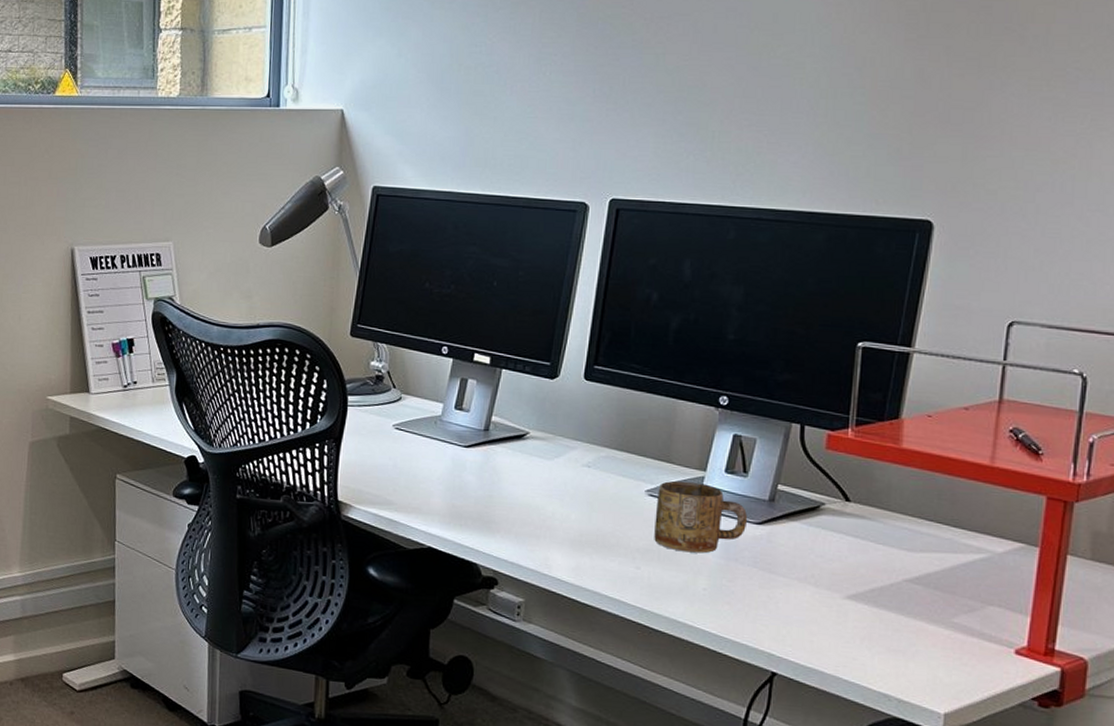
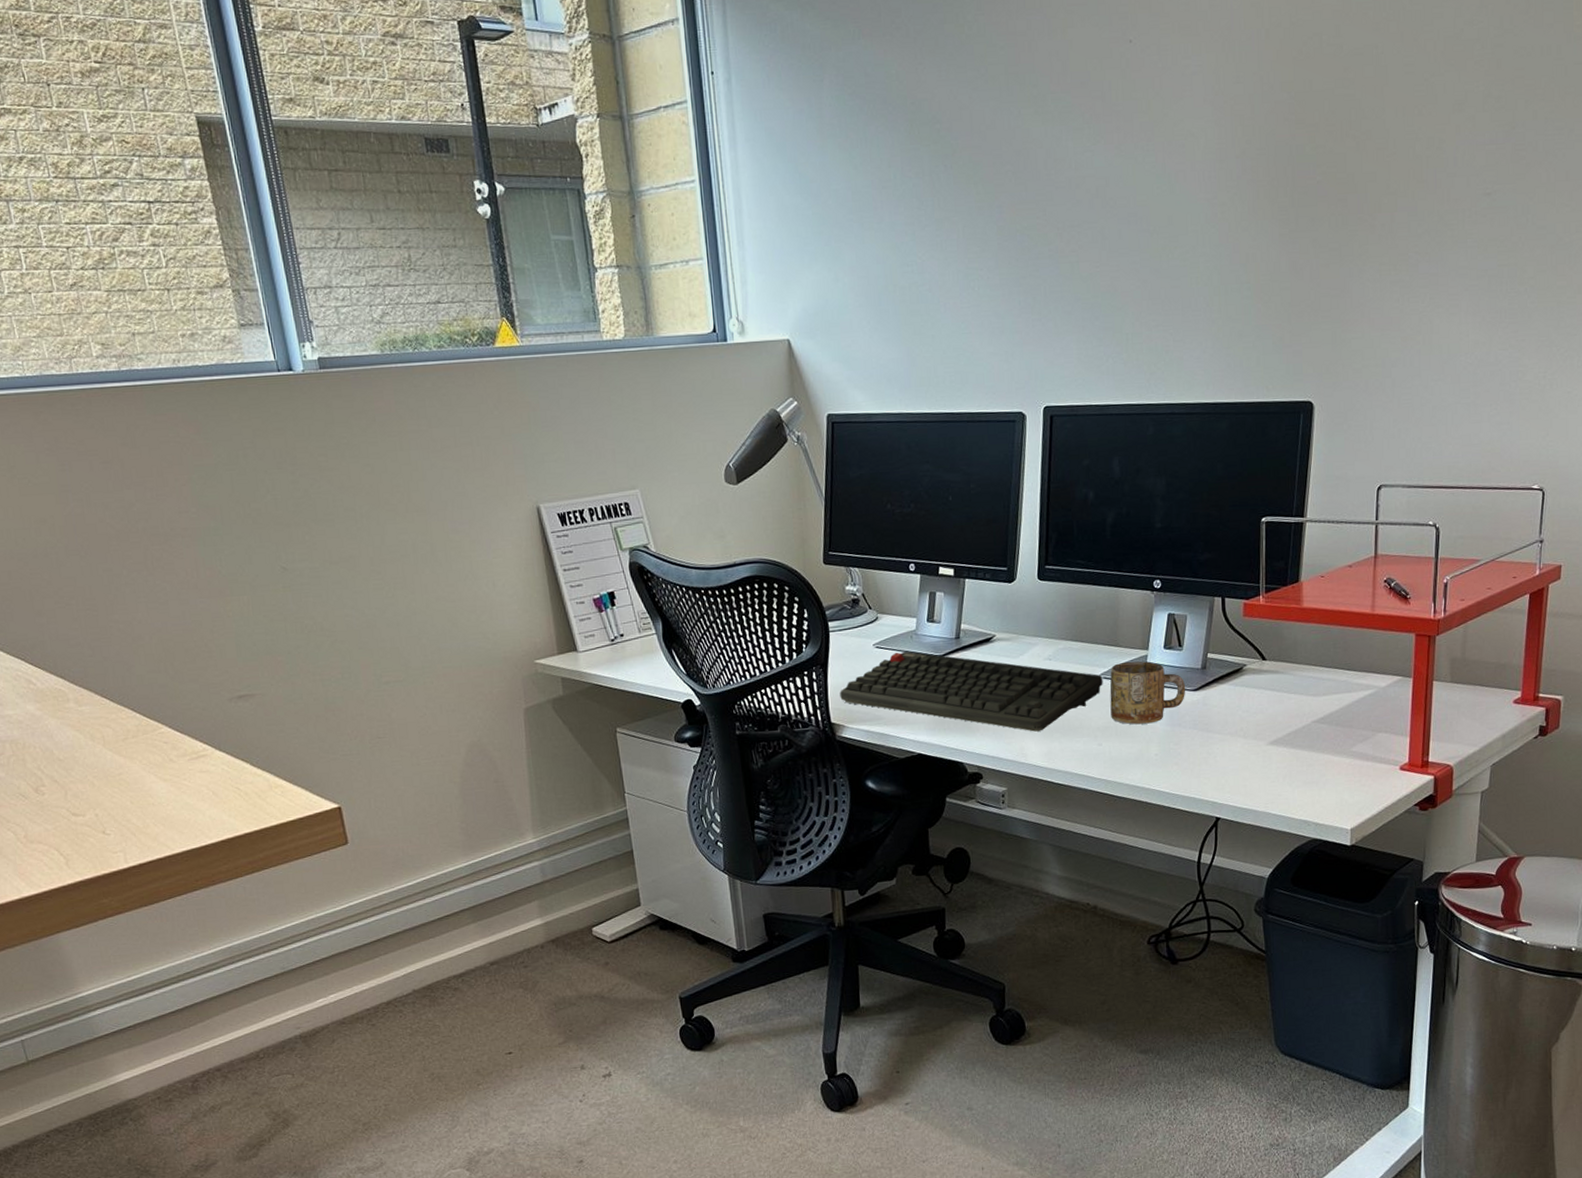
computer keyboard: none [351,436,649,543] -> present [840,651,1103,732]

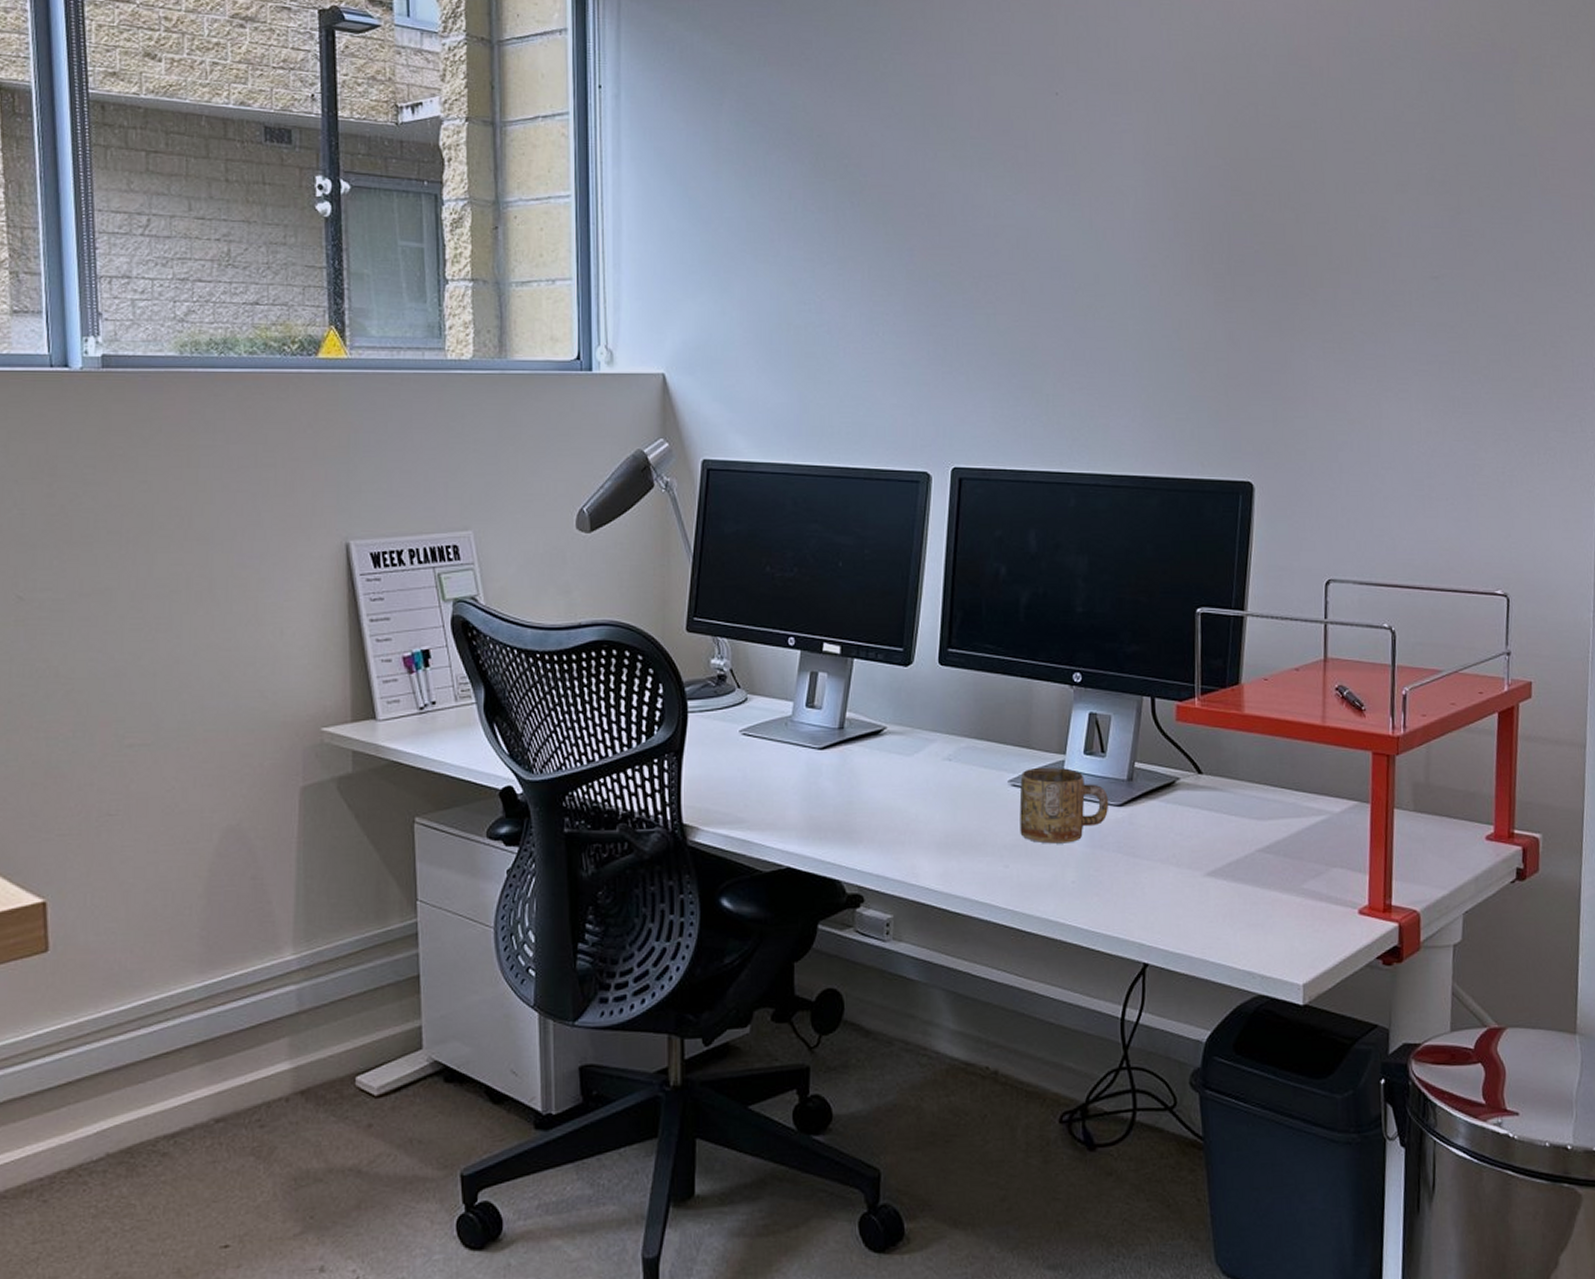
computer keyboard: present [840,651,1103,732] -> none [695,740,1012,847]

